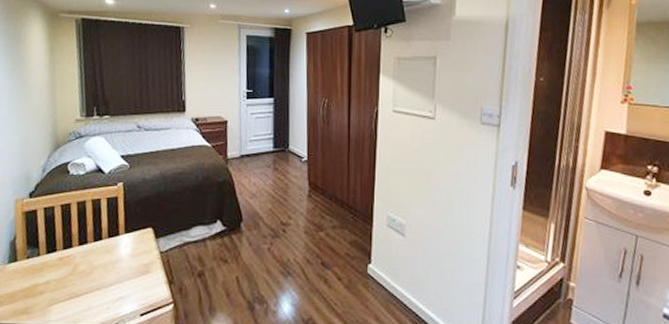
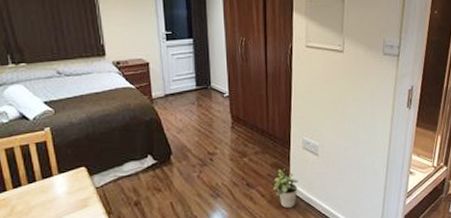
potted plant: none [350,248,382,298] -> present [272,168,299,209]

